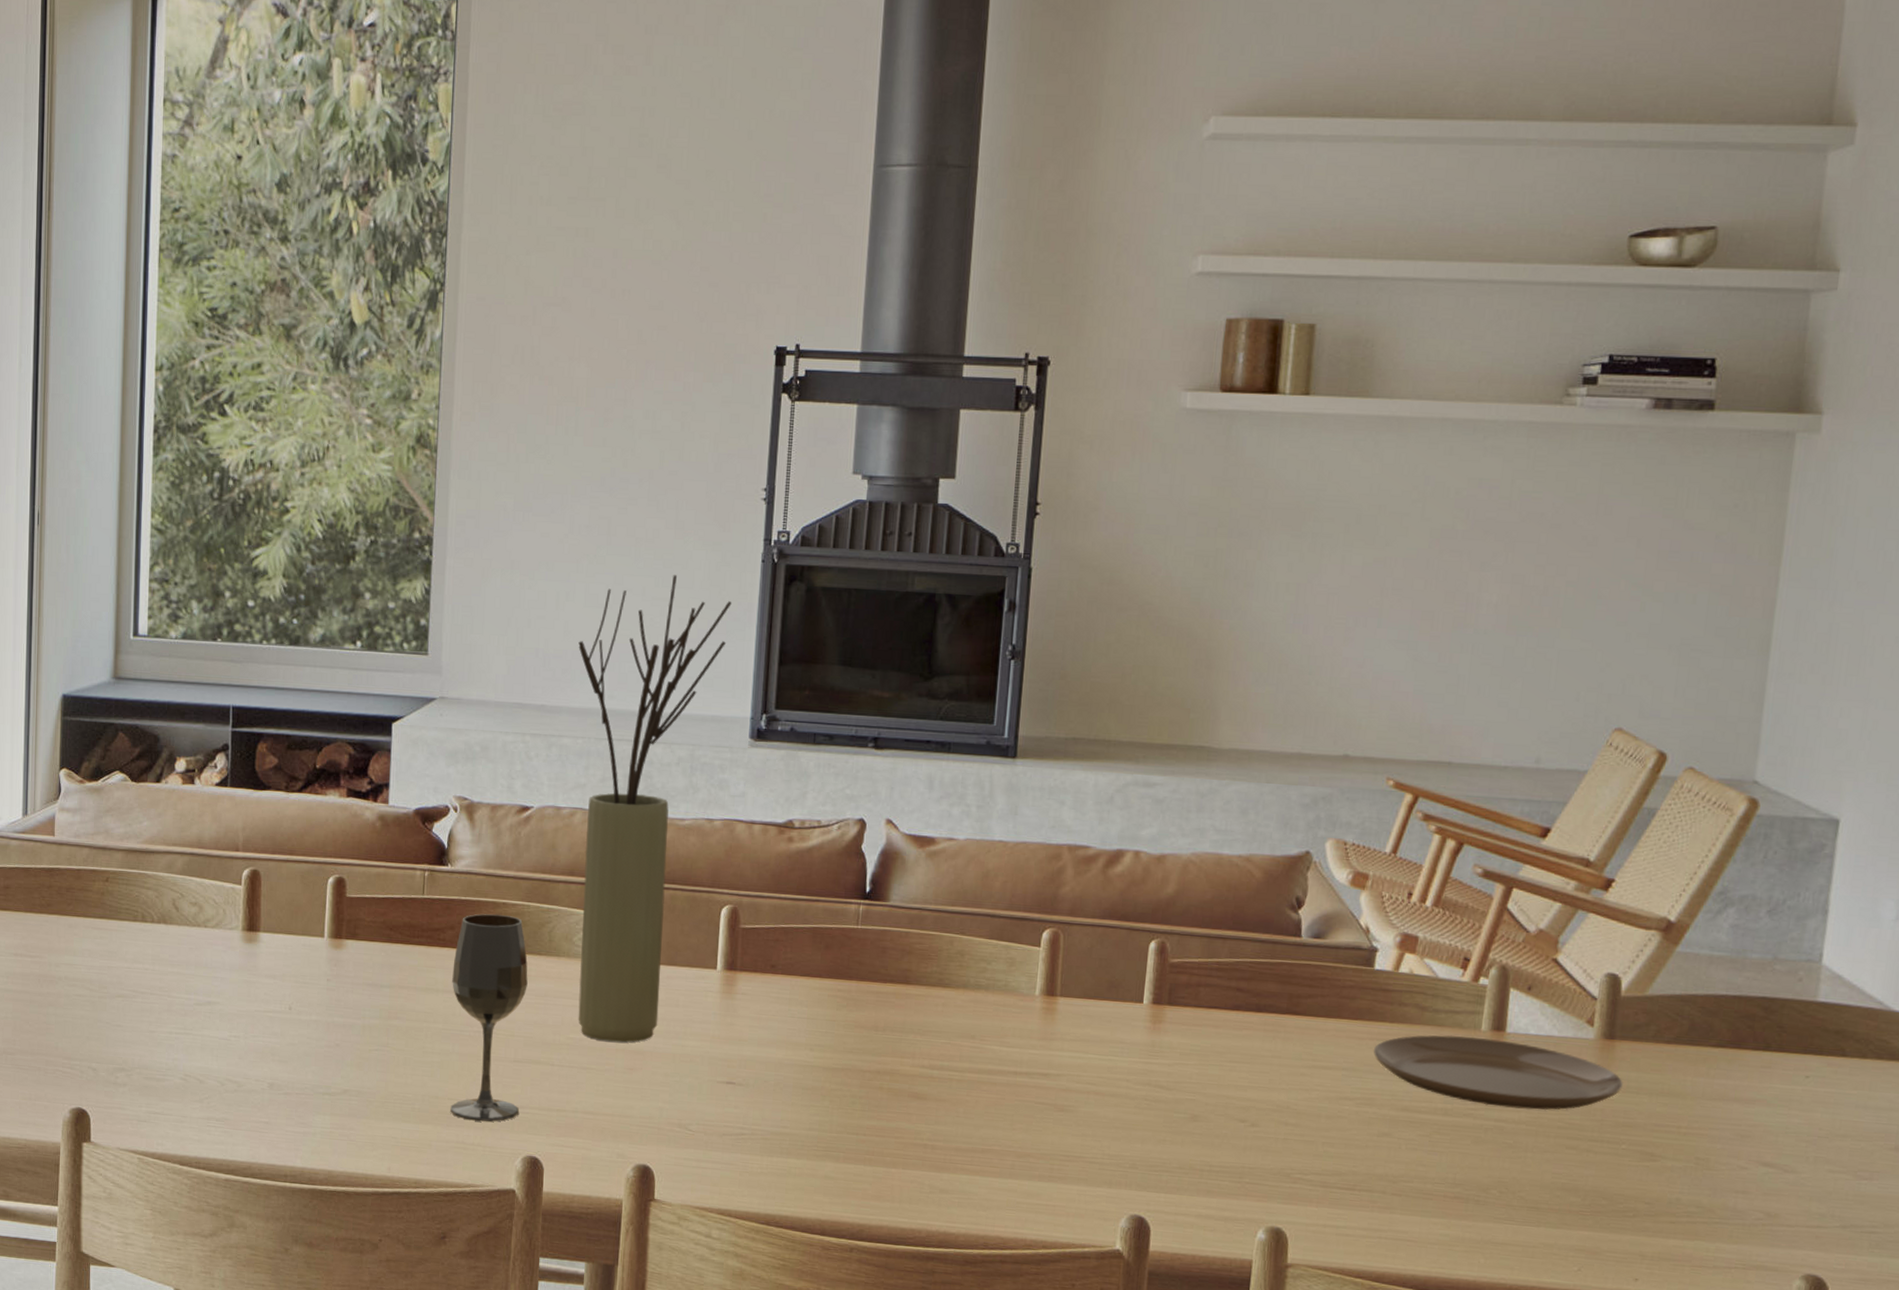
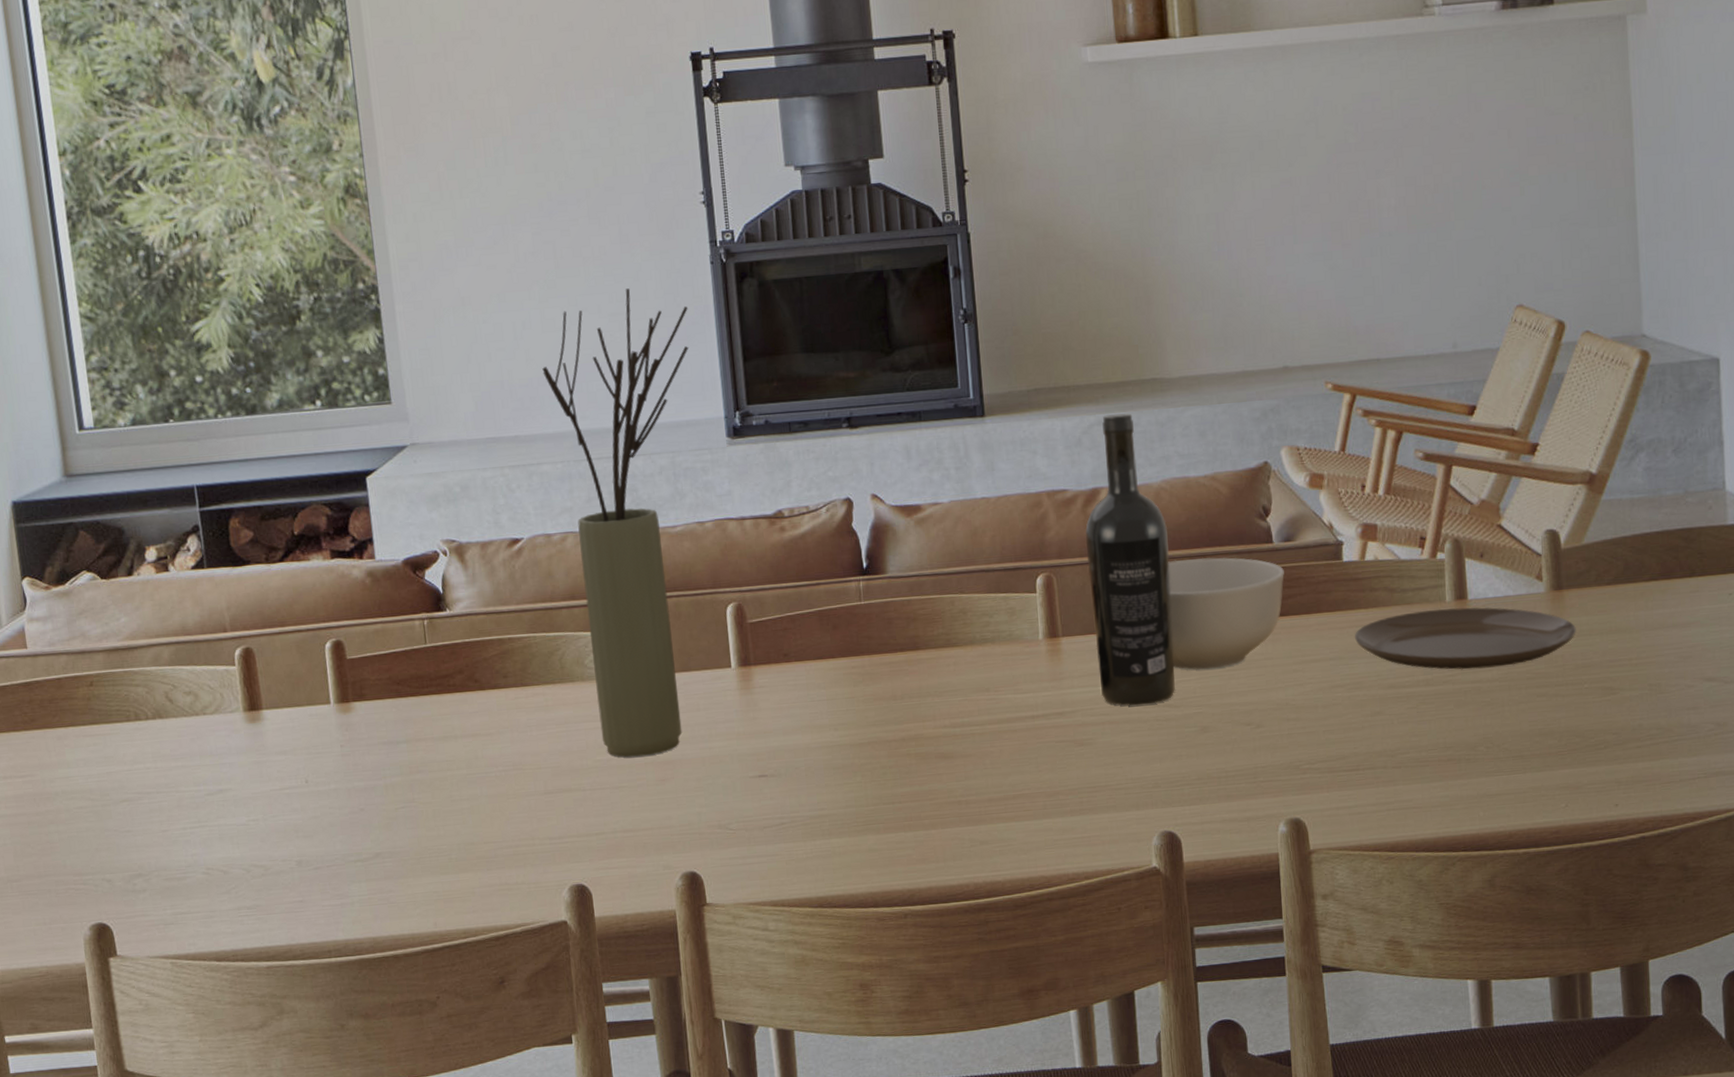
wine glass: present [450,914,528,1122] -> none [467,650,559,861]
wine bottle: none [1091,776,1191,1082] -> present [1085,413,1175,706]
bowl: none [1172,937,1308,1057] -> present [1168,557,1284,670]

